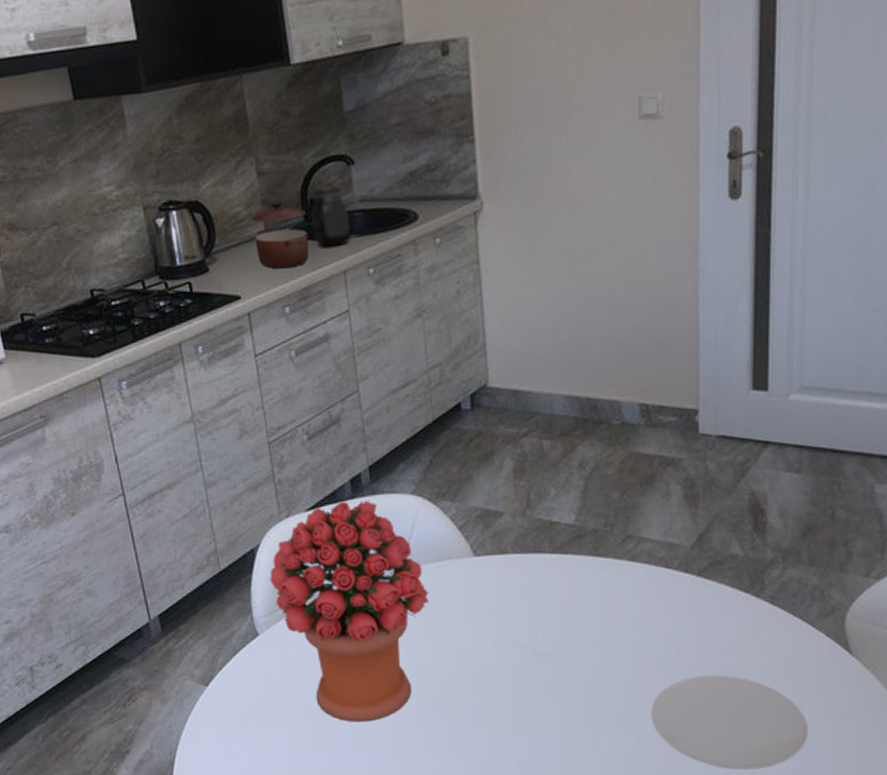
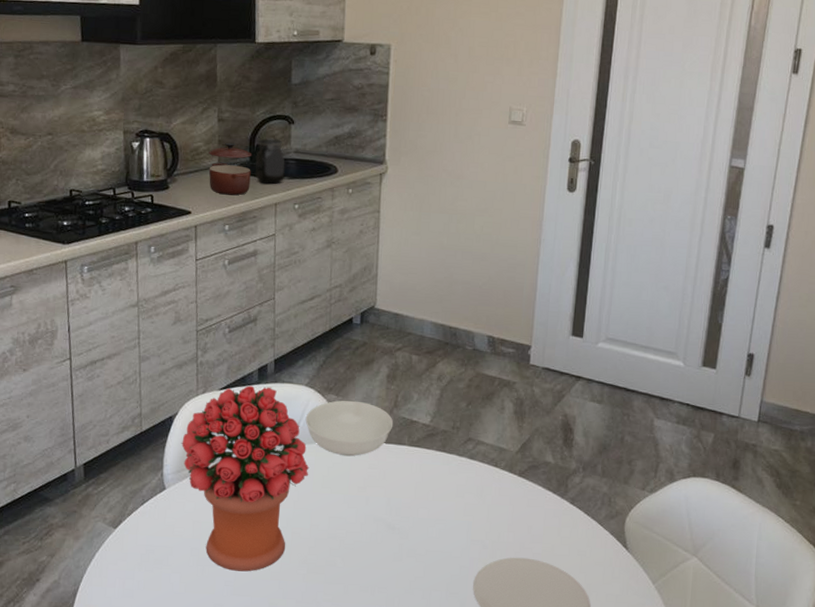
bowl: none [416,505,528,574] -> present [305,400,394,457]

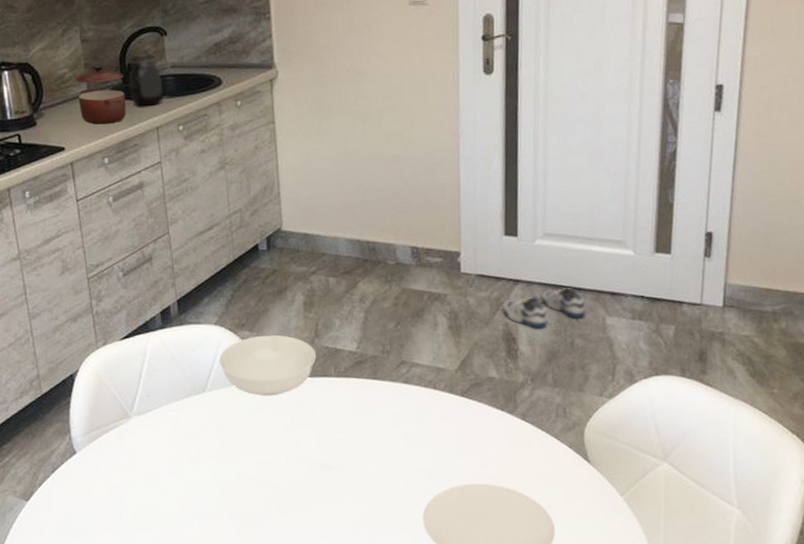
bouquet: present [181,385,310,572] -> none [86,330,230,532]
shoe: none [563,388,638,424] -> present [502,288,586,330]

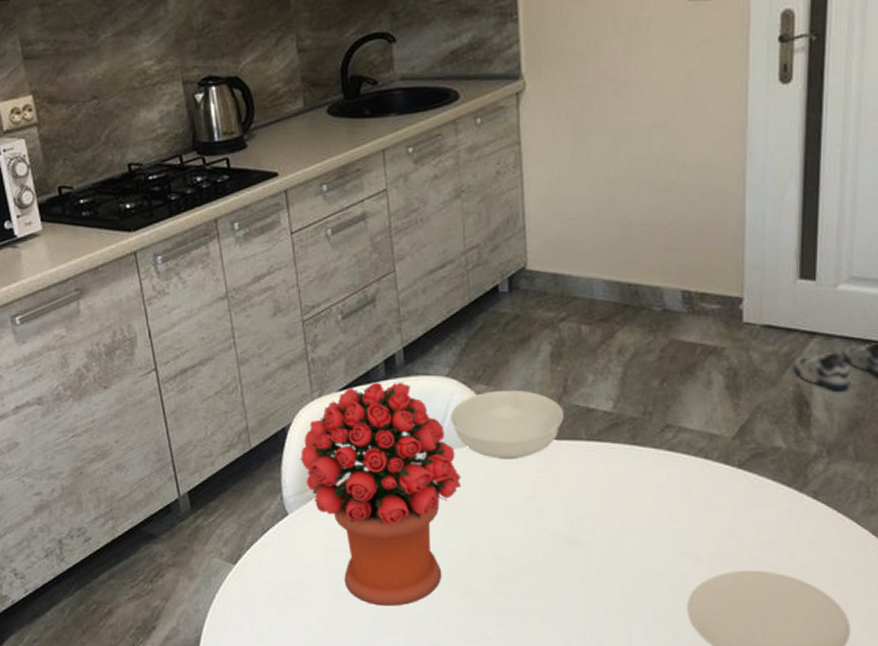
saucepan: present [75,65,126,125] -> none [291,78,348,147]
bouquet: none [86,330,230,532] -> present [299,382,462,606]
jar: present [128,54,163,107] -> none [351,64,391,126]

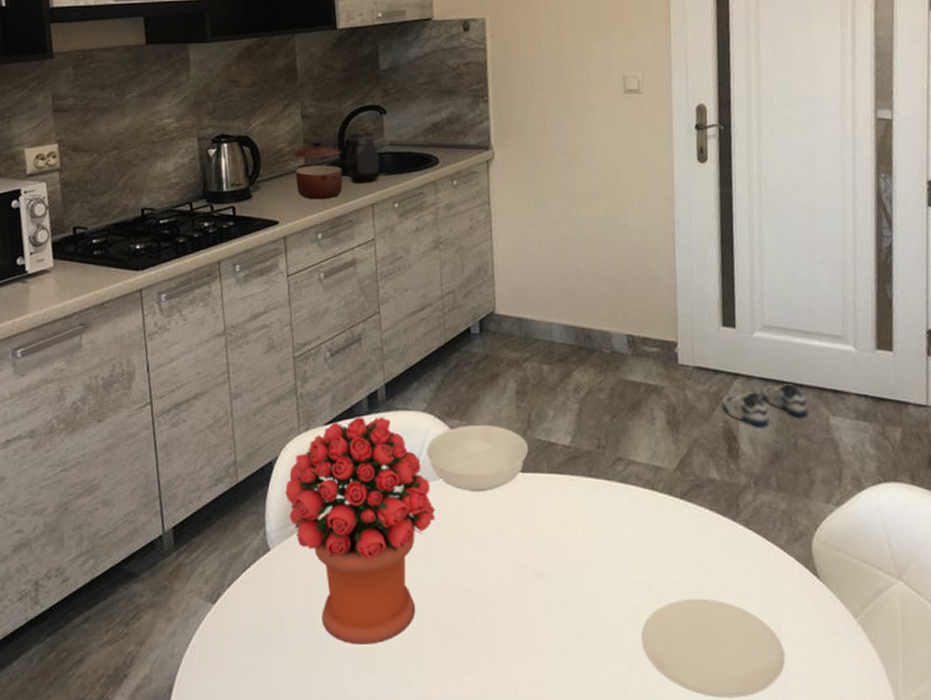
saucepan: none [291,78,348,147] -> present [294,140,342,199]
jar: none [351,64,391,126] -> present [346,131,380,184]

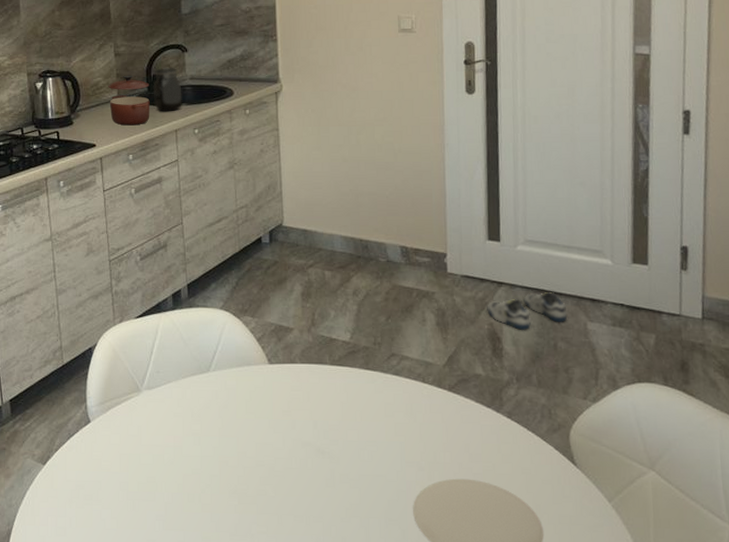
bouquet: present [284,416,436,645] -> none [102,312,232,505]
bowl: present [426,424,529,492] -> none [223,321,313,379]

